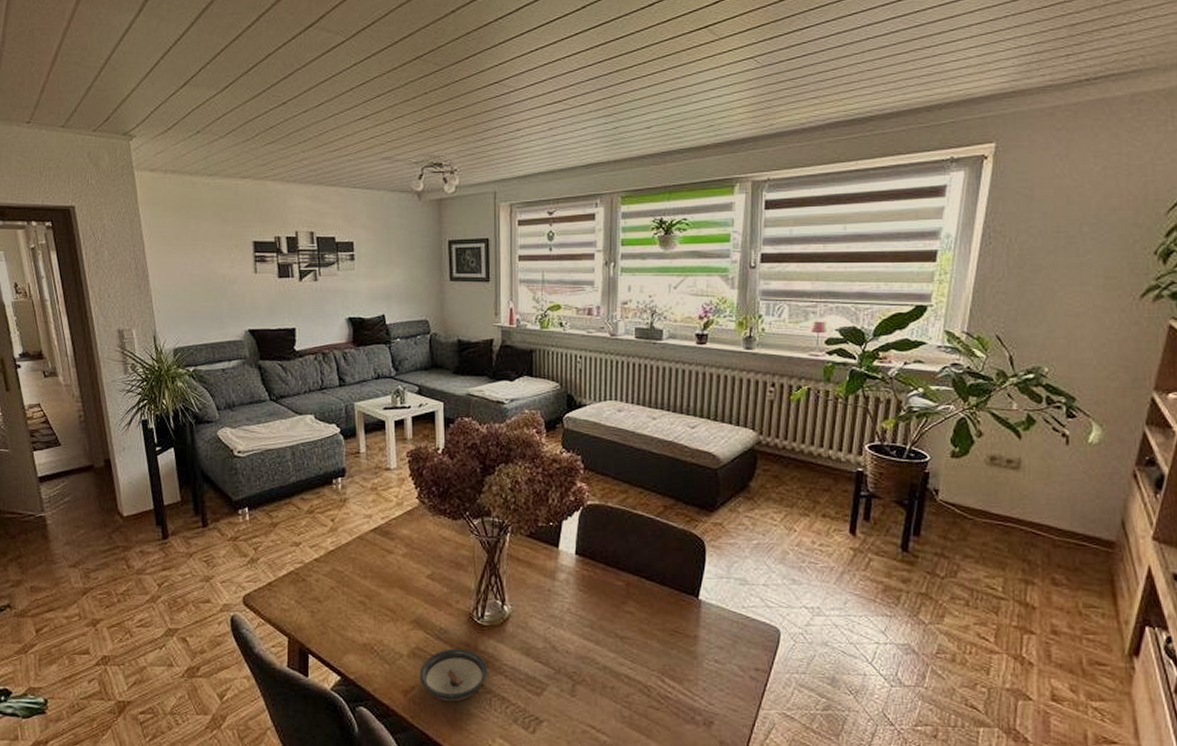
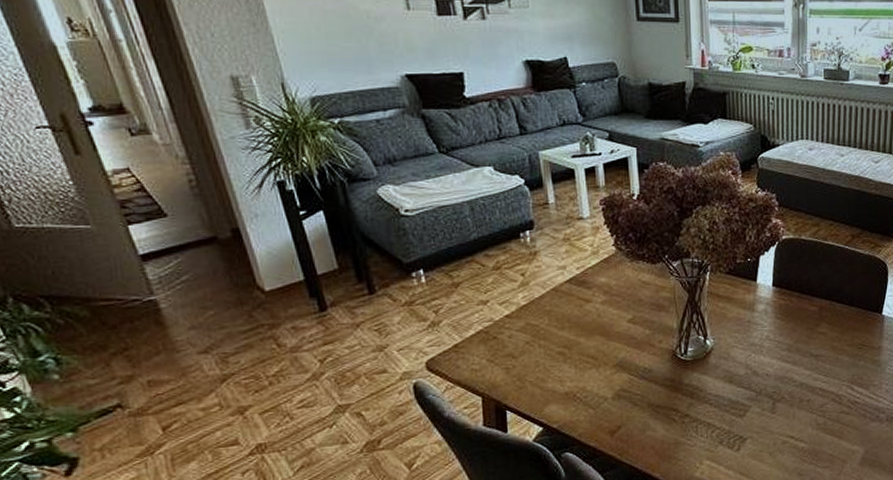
saucer: present [419,649,488,702] -> none [625,385,693,435]

